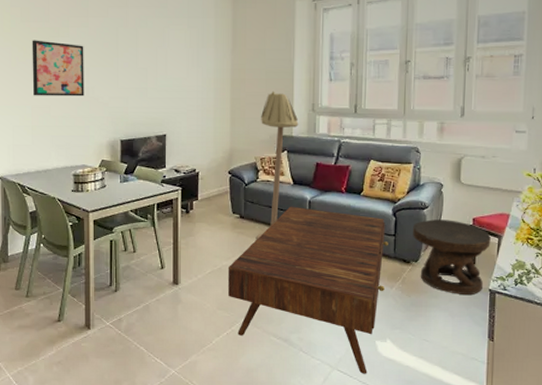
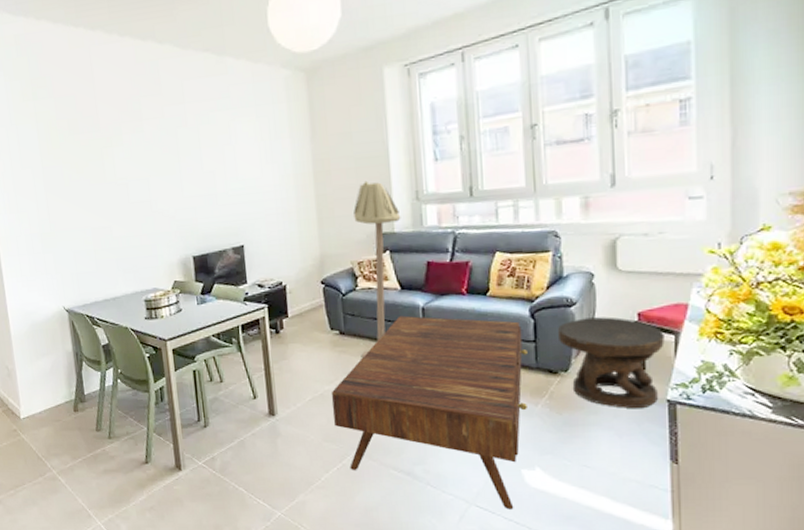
wall art: present [32,40,84,97] -> none [83,153,147,217]

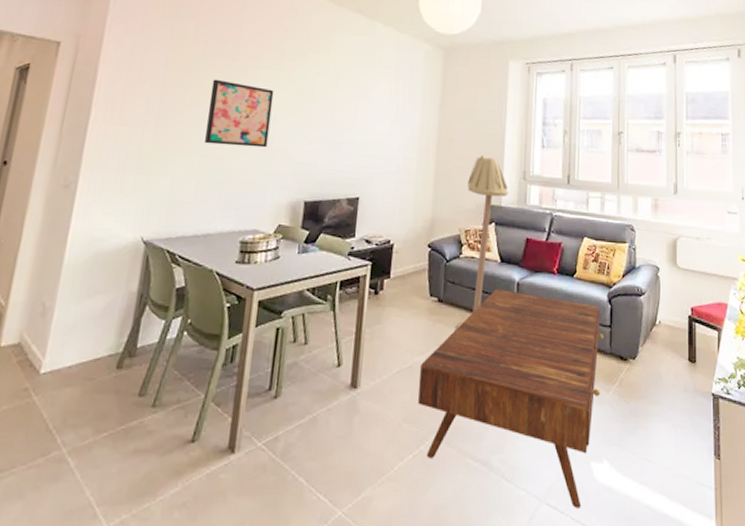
wall art: none [83,153,147,217] -> present [205,79,274,148]
side table: present [558,317,665,409] -> none [630,308,710,401]

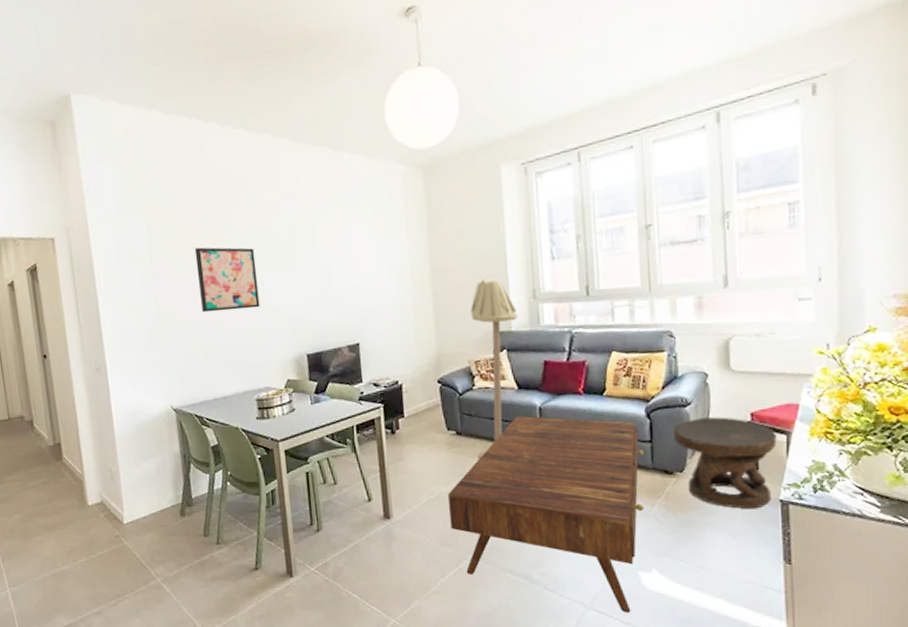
side table: none [630,308,710,401] -> present [674,417,777,510]

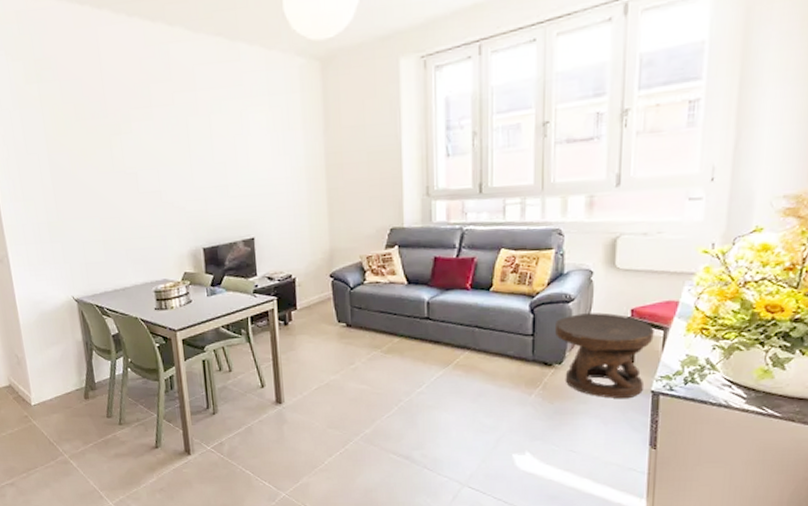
wall art: present [194,247,260,313] -> none [91,140,157,206]
coffee table: present [448,415,644,613] -> none [337,309,525,490]
floor lamp: present [471,279,518,459] -> none [364,175,411,350]

